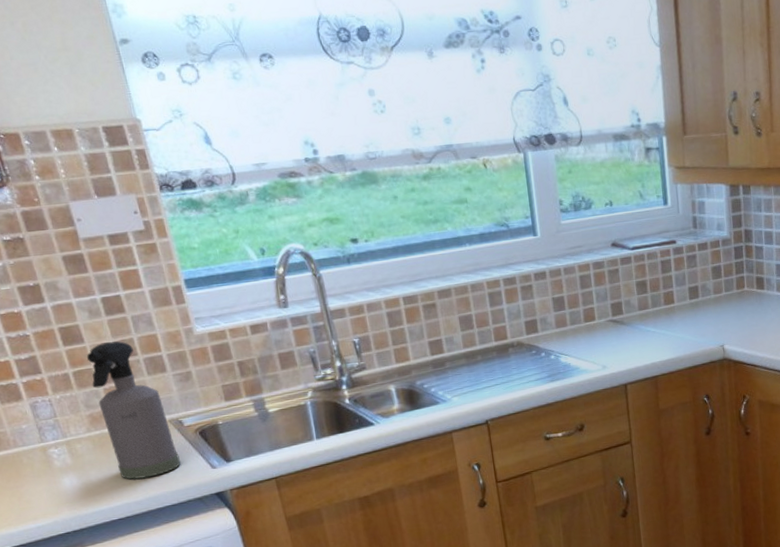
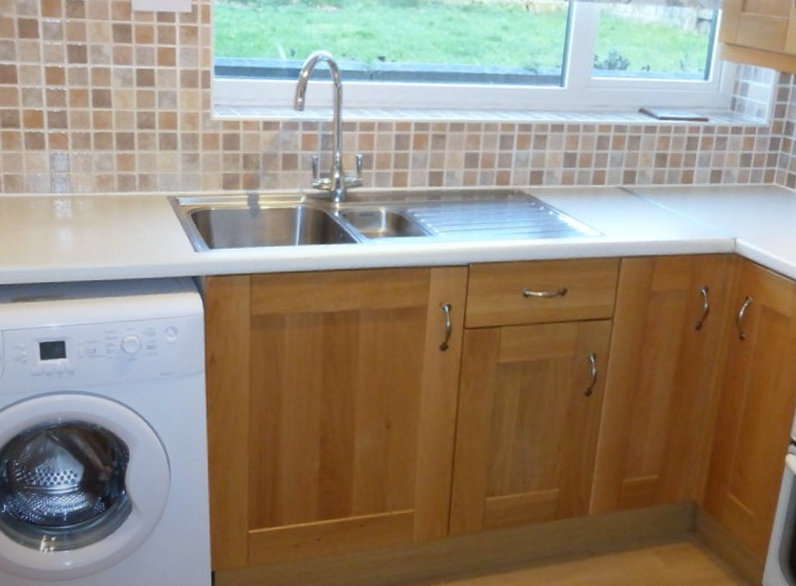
spray bottle: present [86,341,182,480] -> none [108,111,168,247]

